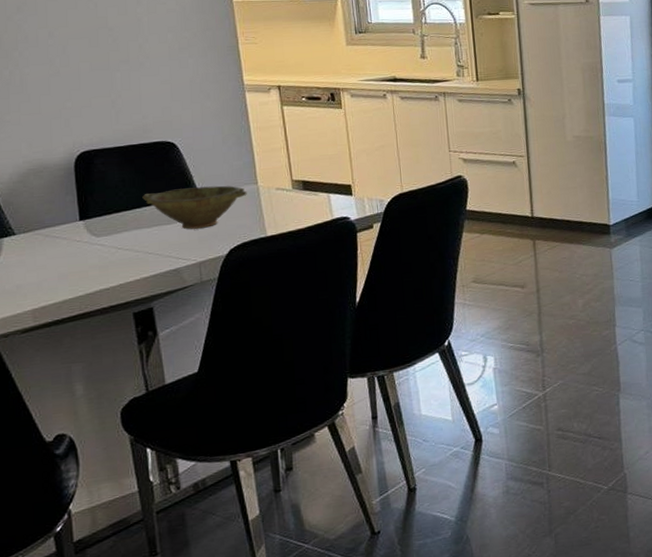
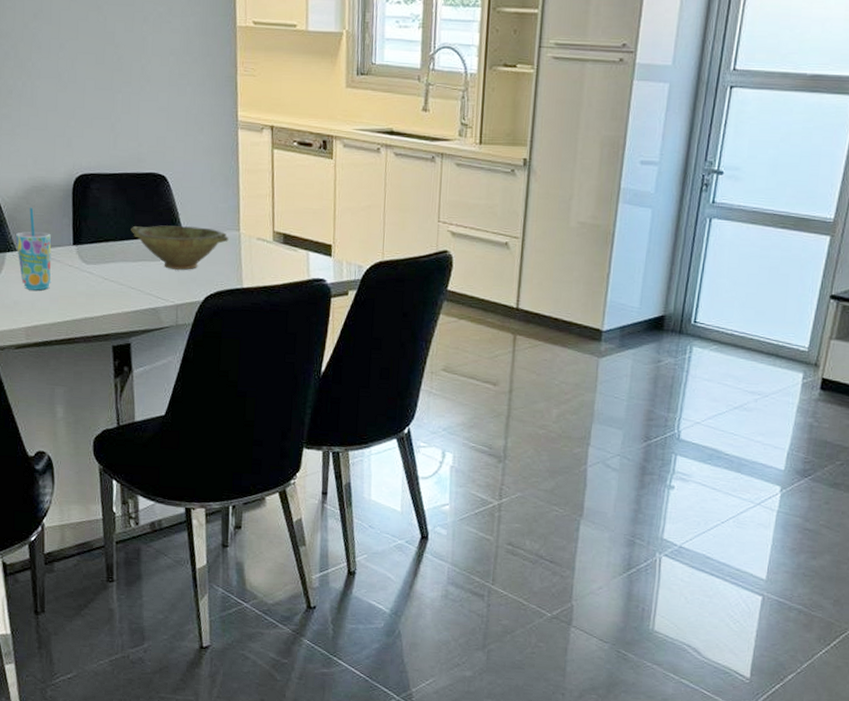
cup: none [13,189,58,272] -> present [15,207,52,291]

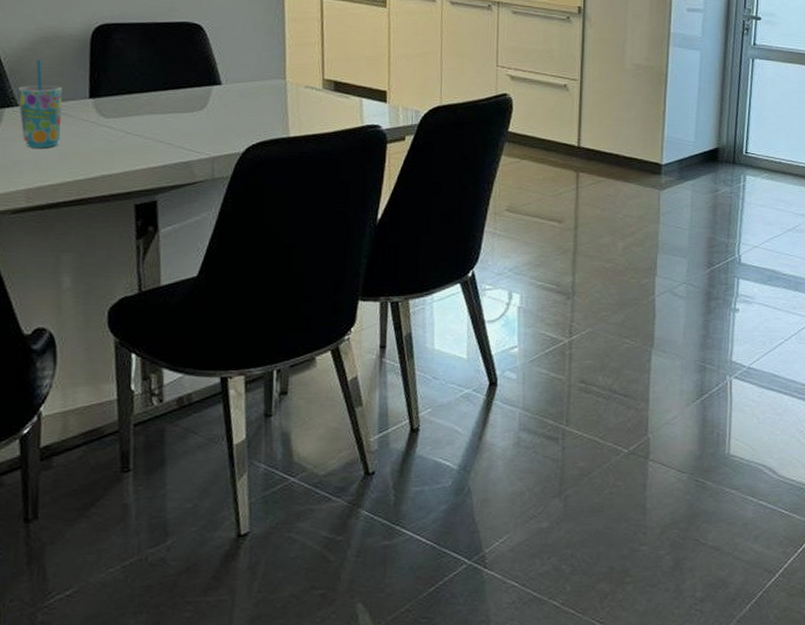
bowl: present [131,225,229,270] -> none [160,75,273,121]

